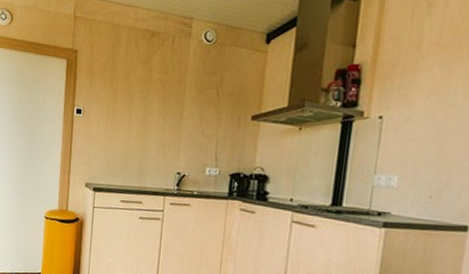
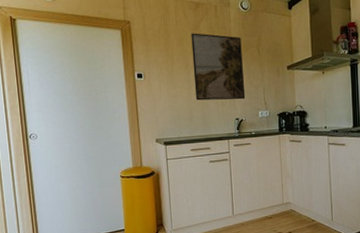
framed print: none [134,67,199,151] -> present [191,33,246,101]

